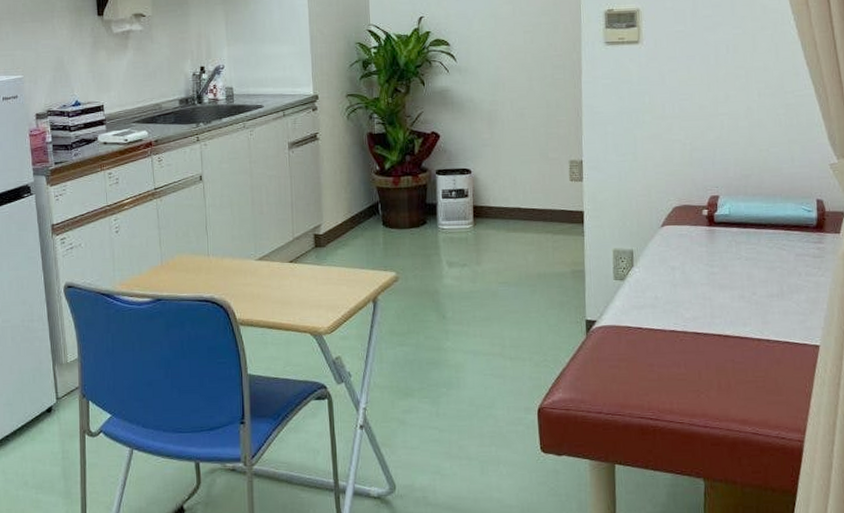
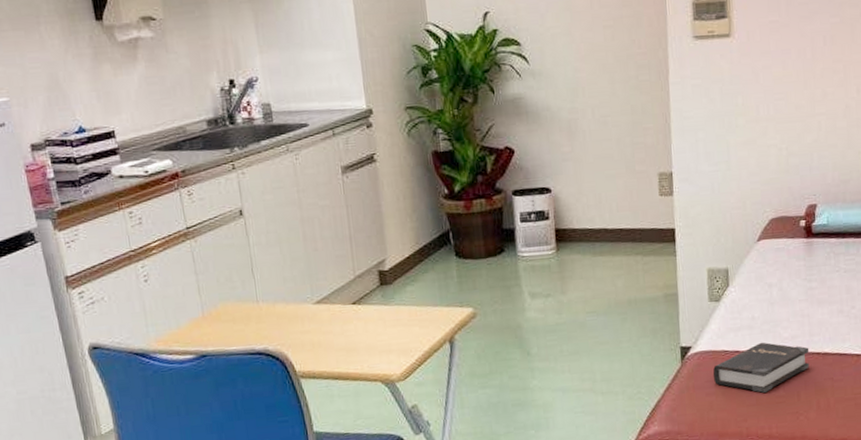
hardback book: none [616,321,711,369] -> present [712,342,809,393]

